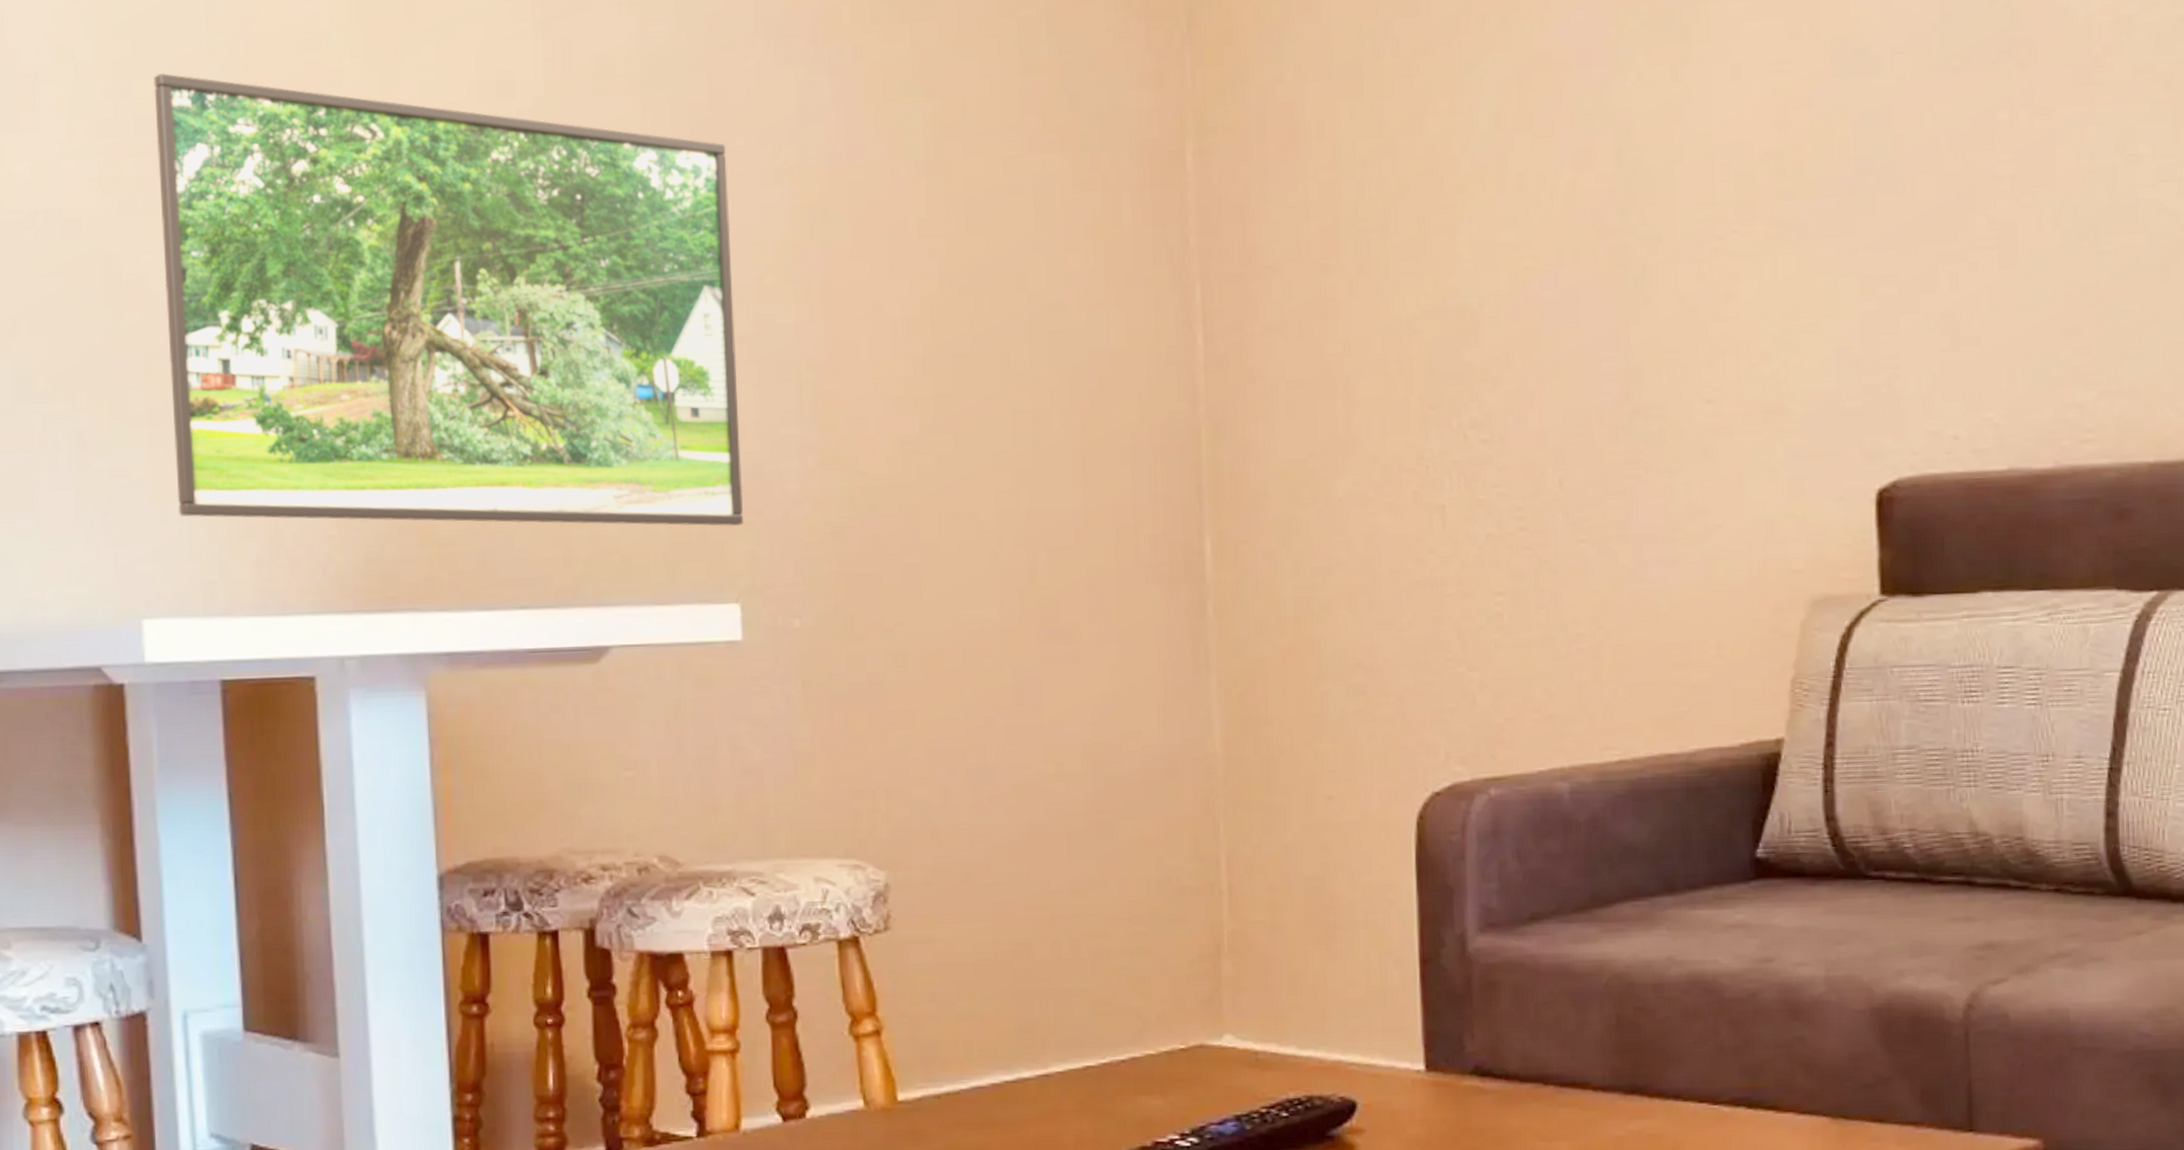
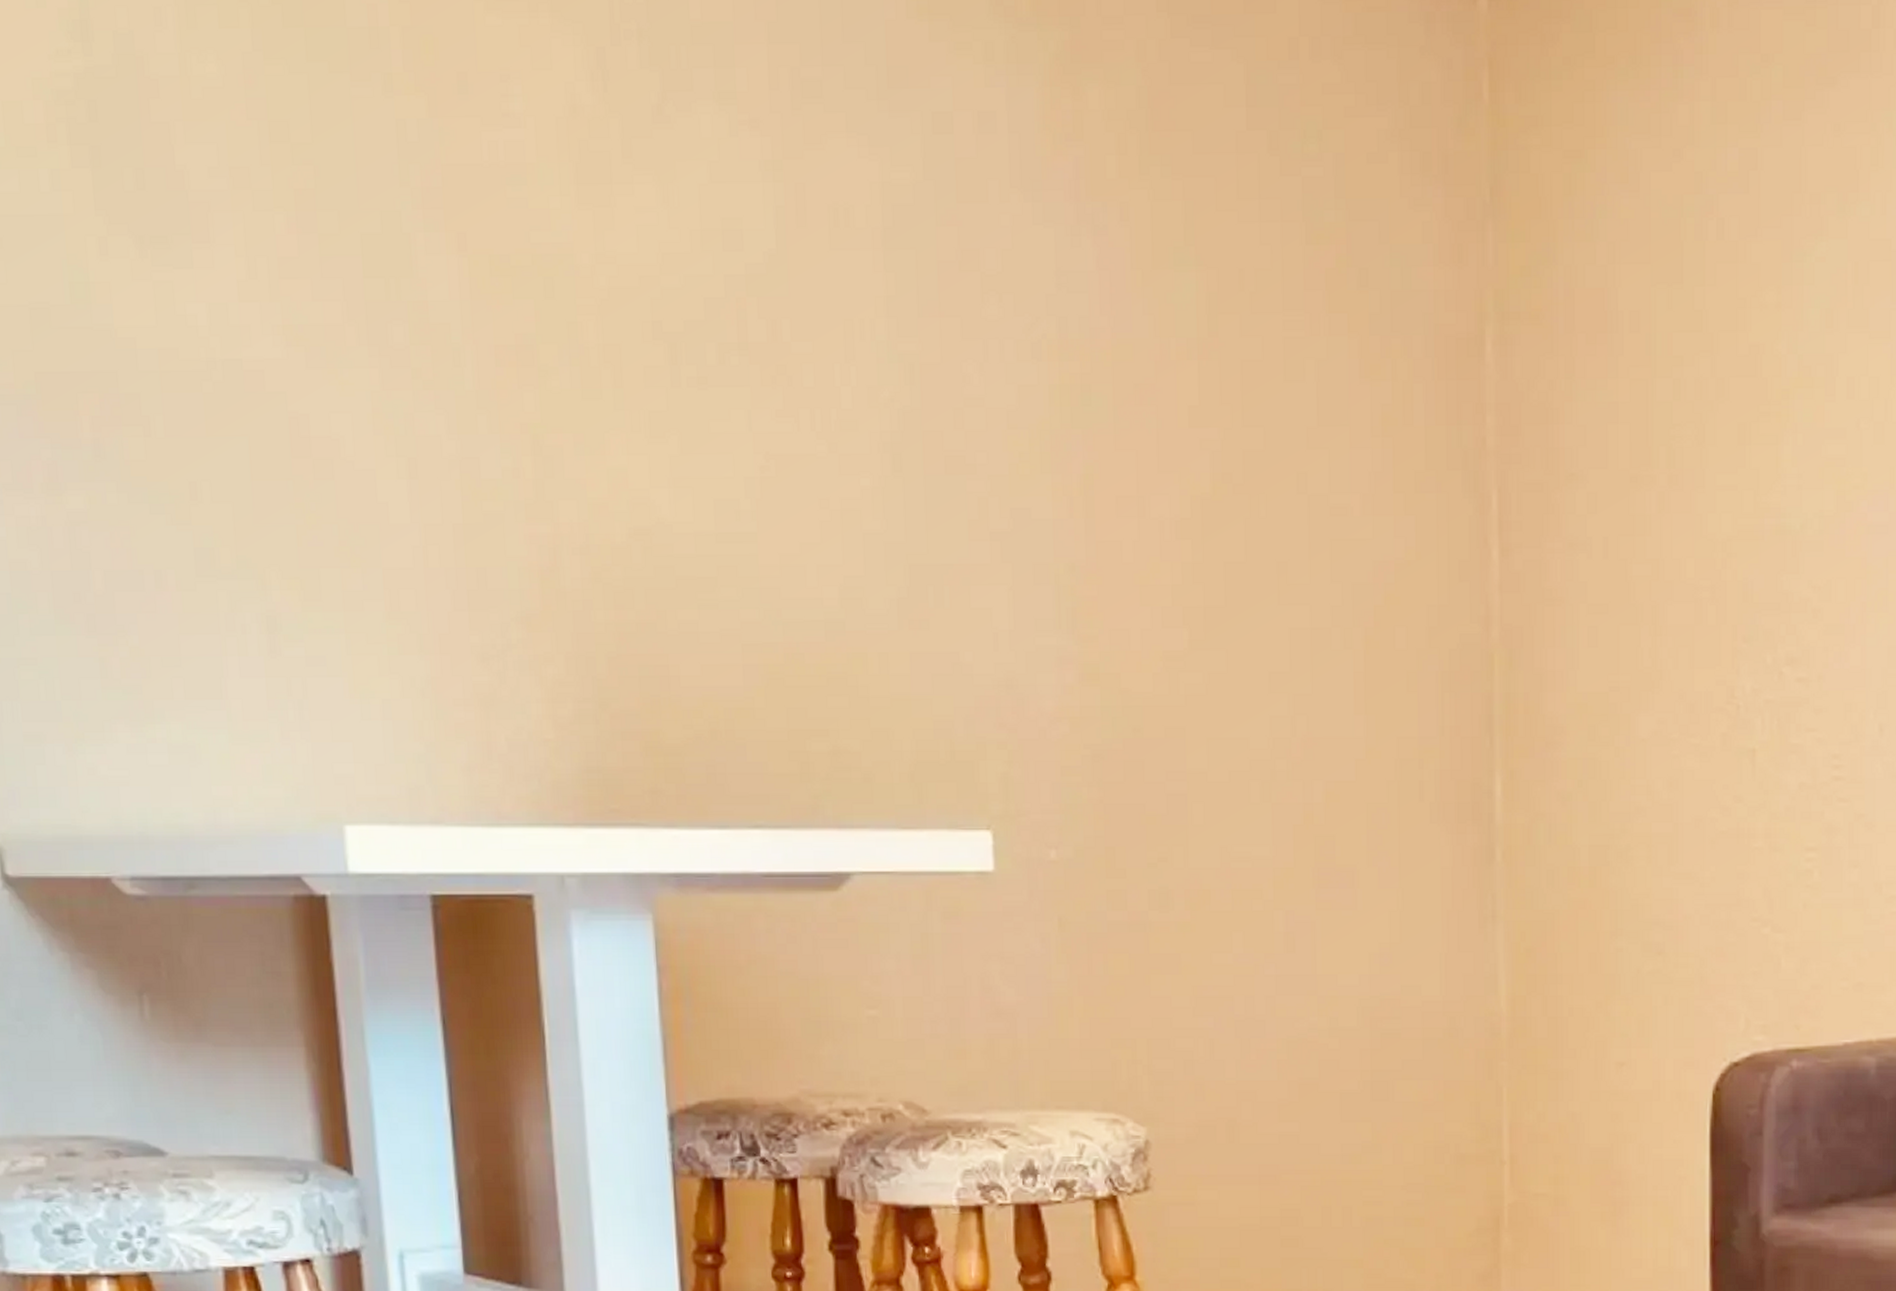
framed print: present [153,72,744,527] -> none [340,205,996,746]

